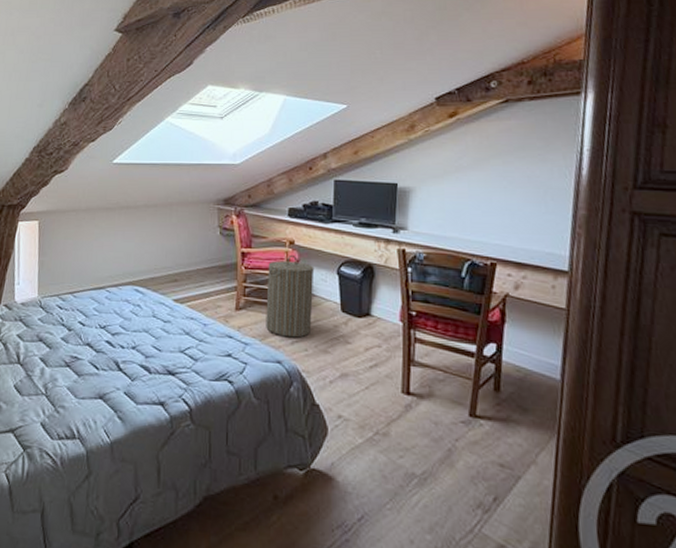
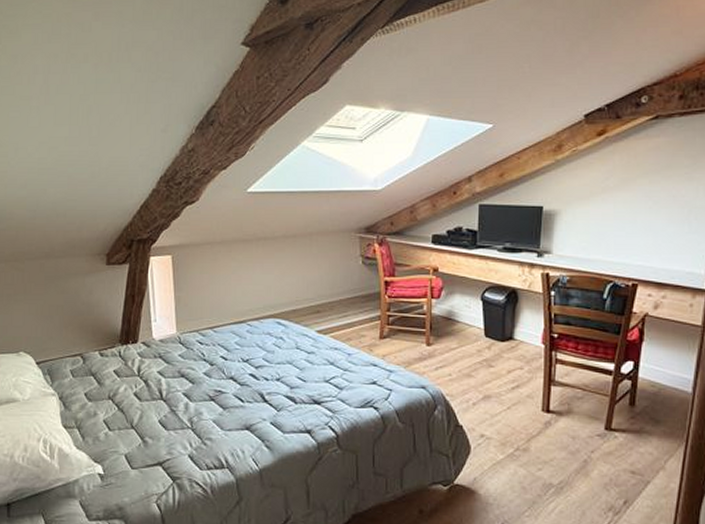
laundry hamper: present [266,254,315,338] -> none [410,282,458,364]

